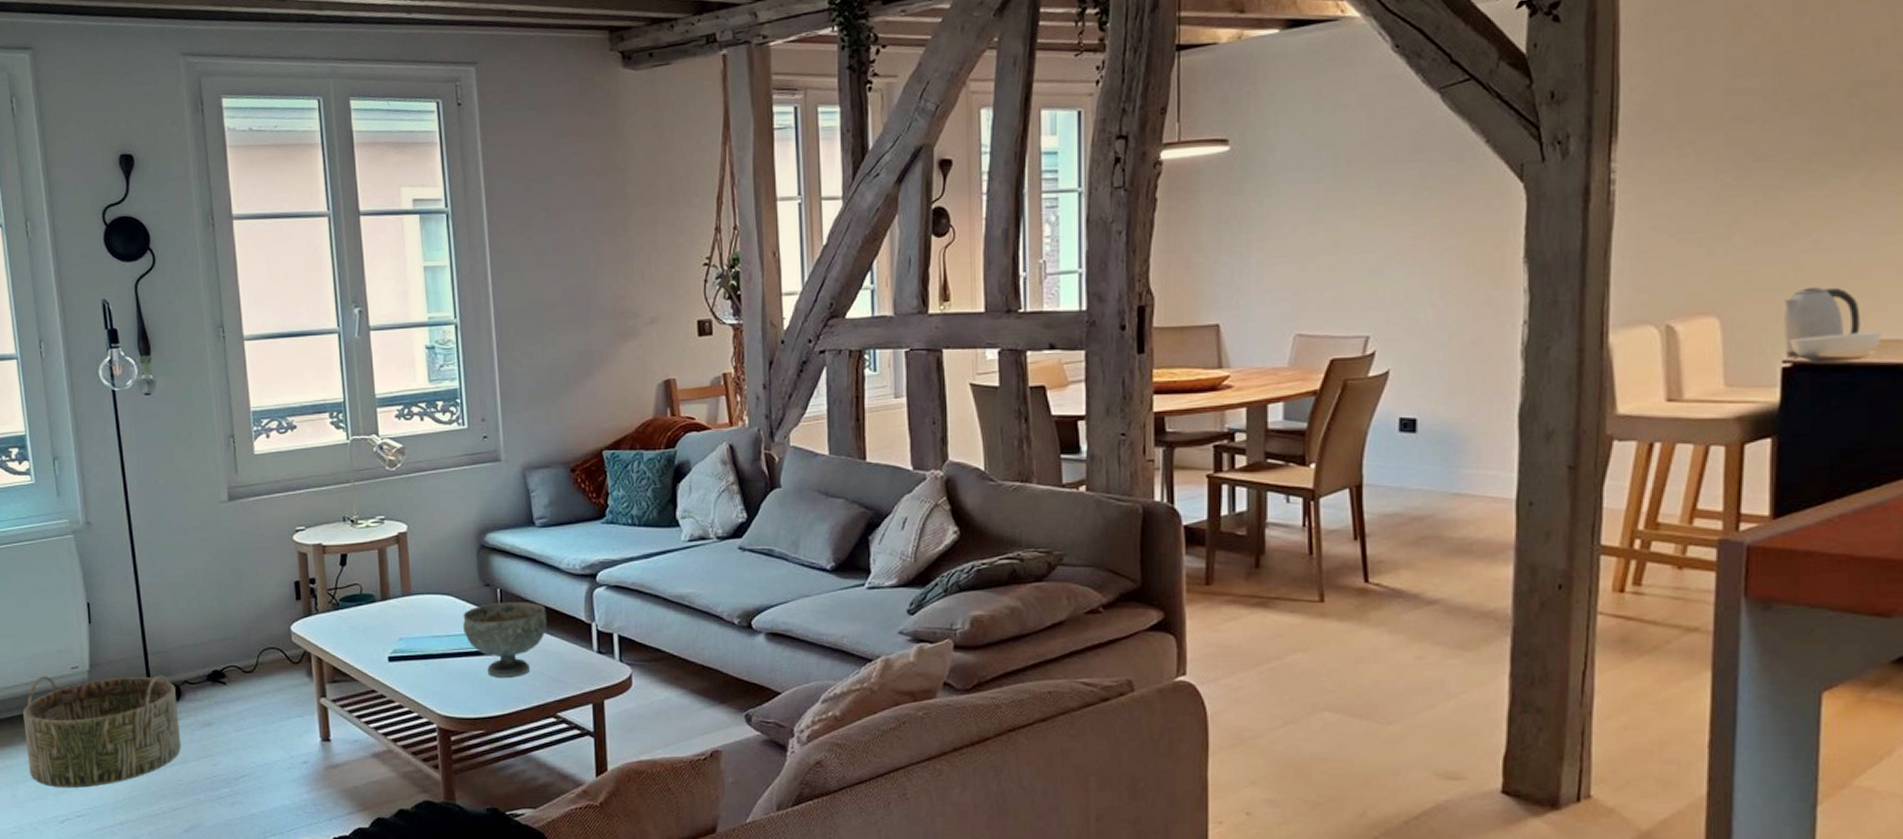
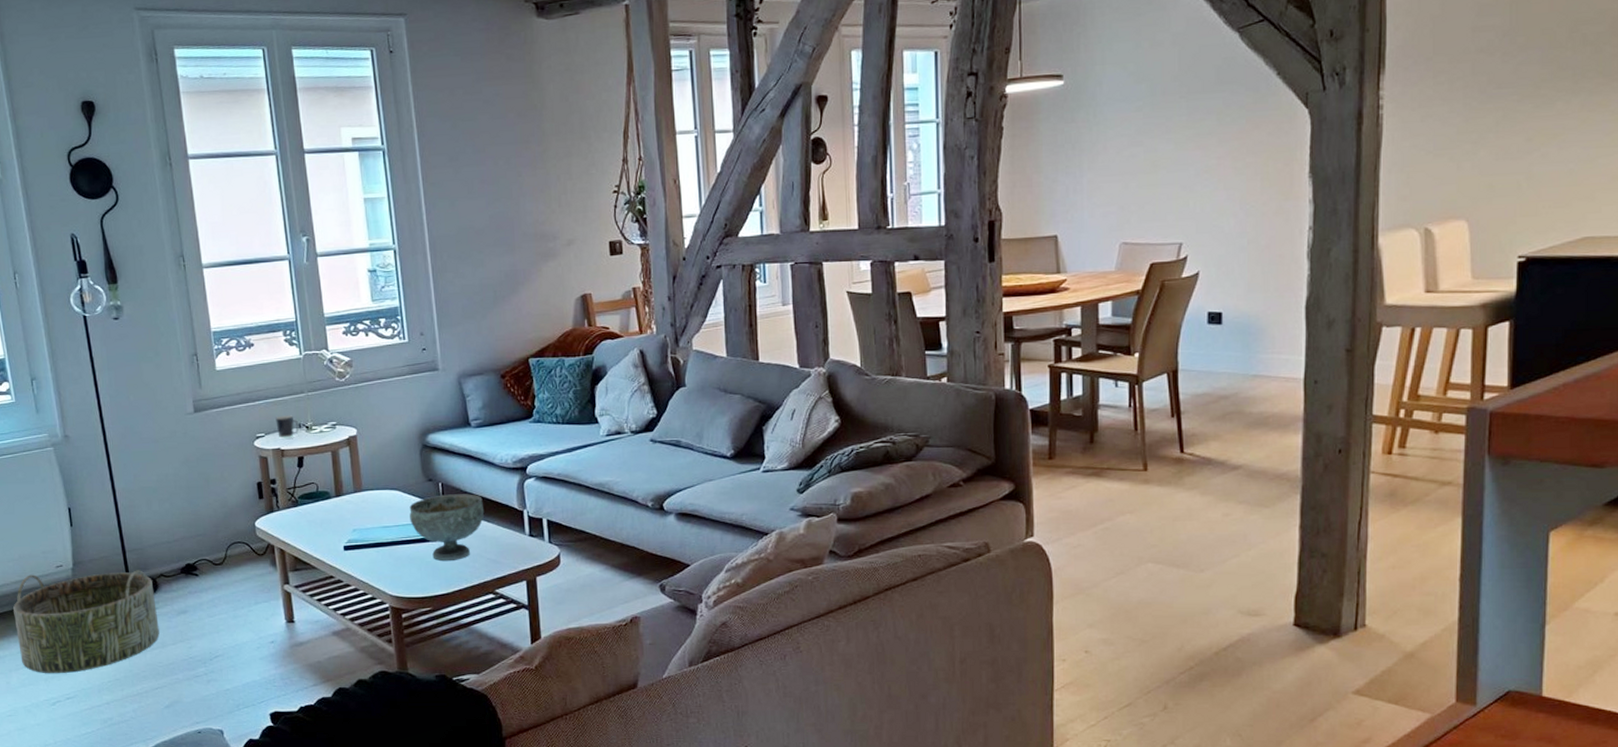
mug: none [317,505,344,533] -> present [275,414,300,439]
kettle: present [1783,287,1860,358] -> none [1518,194,1580,254]
bowl: present [1790,332,1882,364] -> none [1524,230,1597,258]

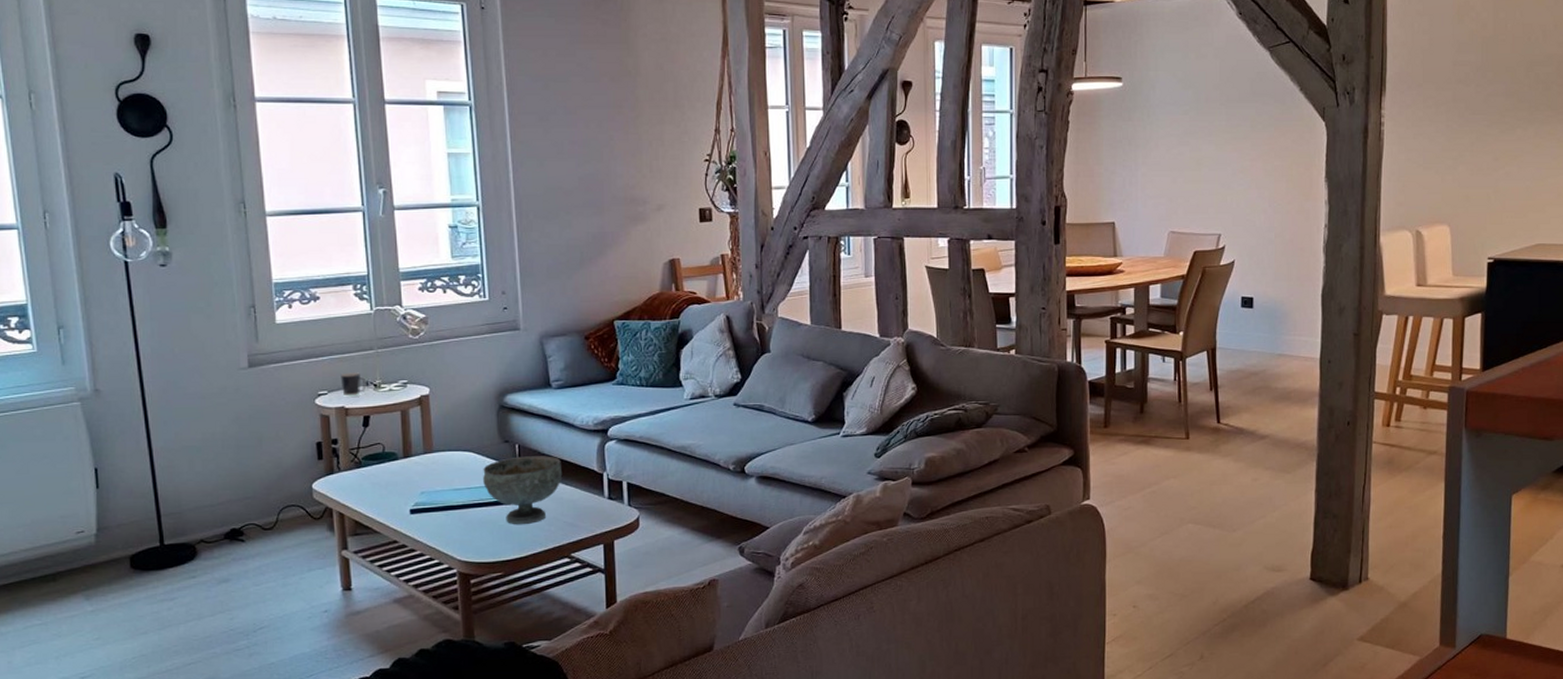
basket: present [13,570,160,673] -> none [21,535,196,650]

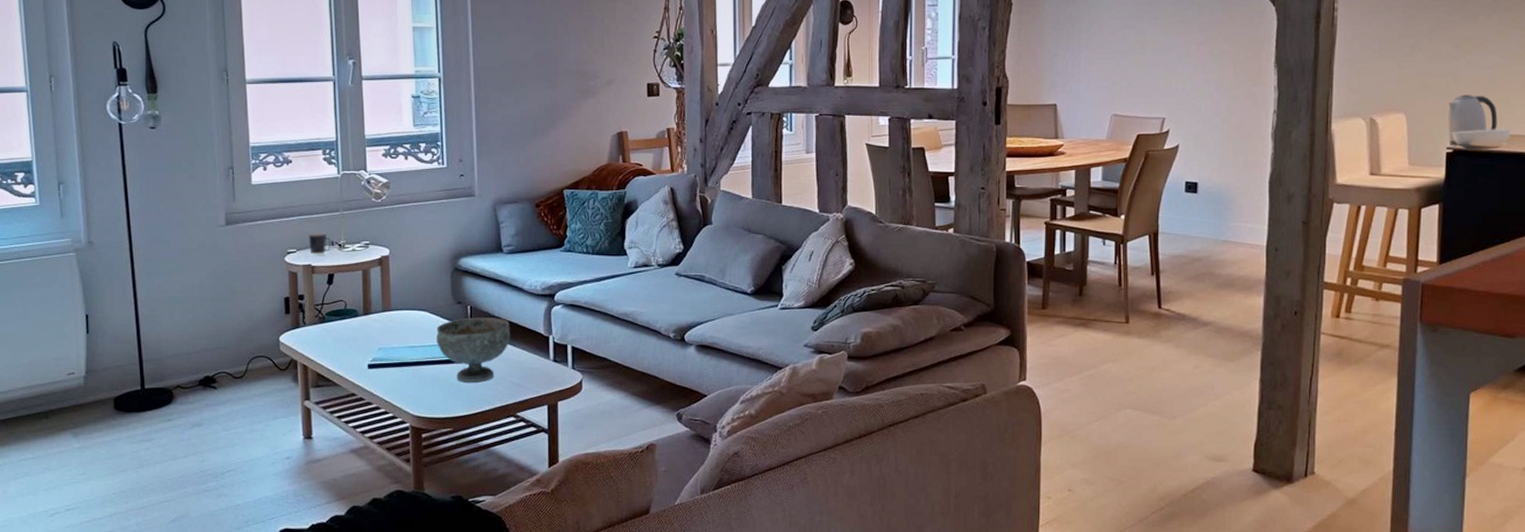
kettle: none [1488,206,1535,256] -> present [1447,95,1498,146]
bowl: none [1493,239,1547,260] -> present [1452,129,1511,151]

